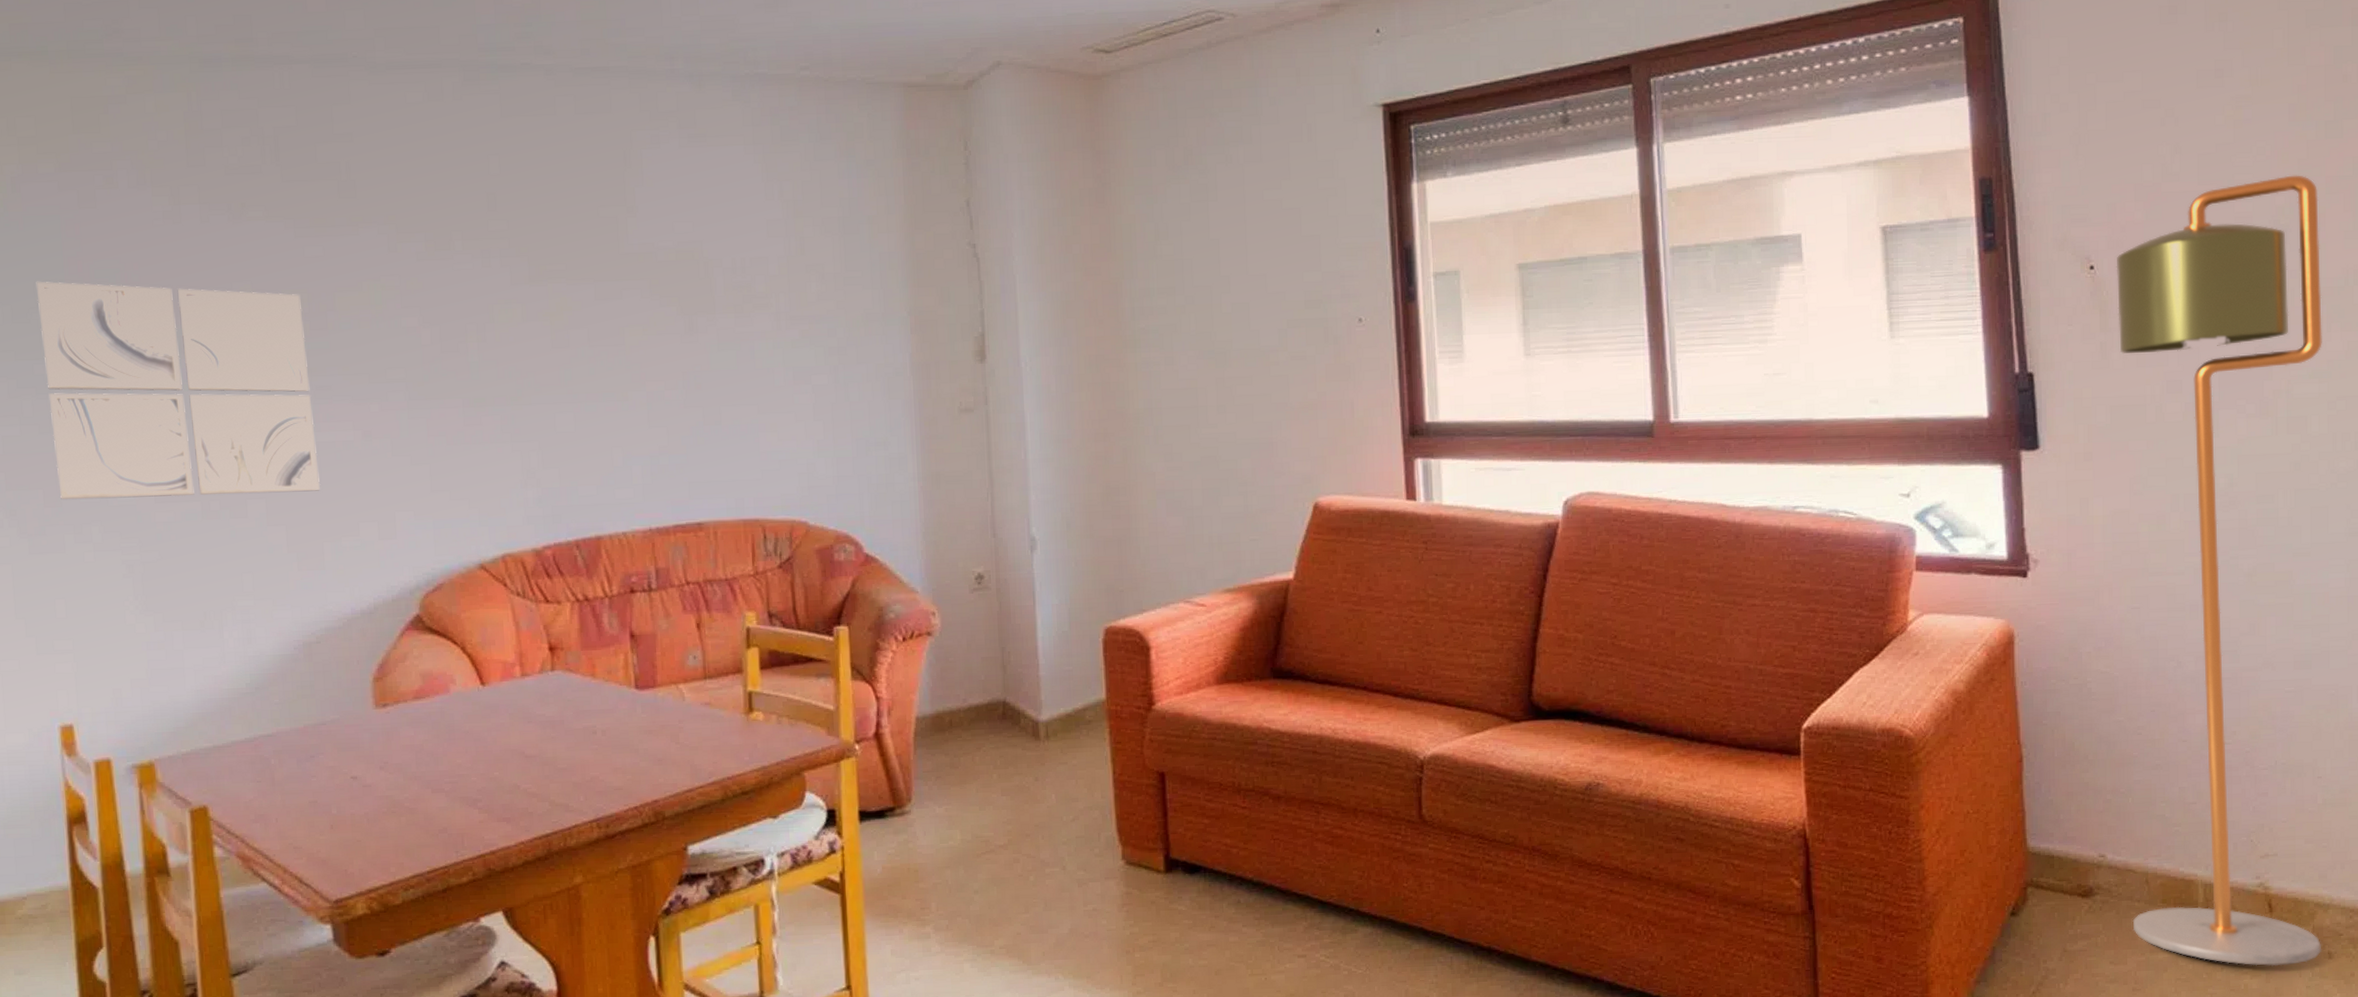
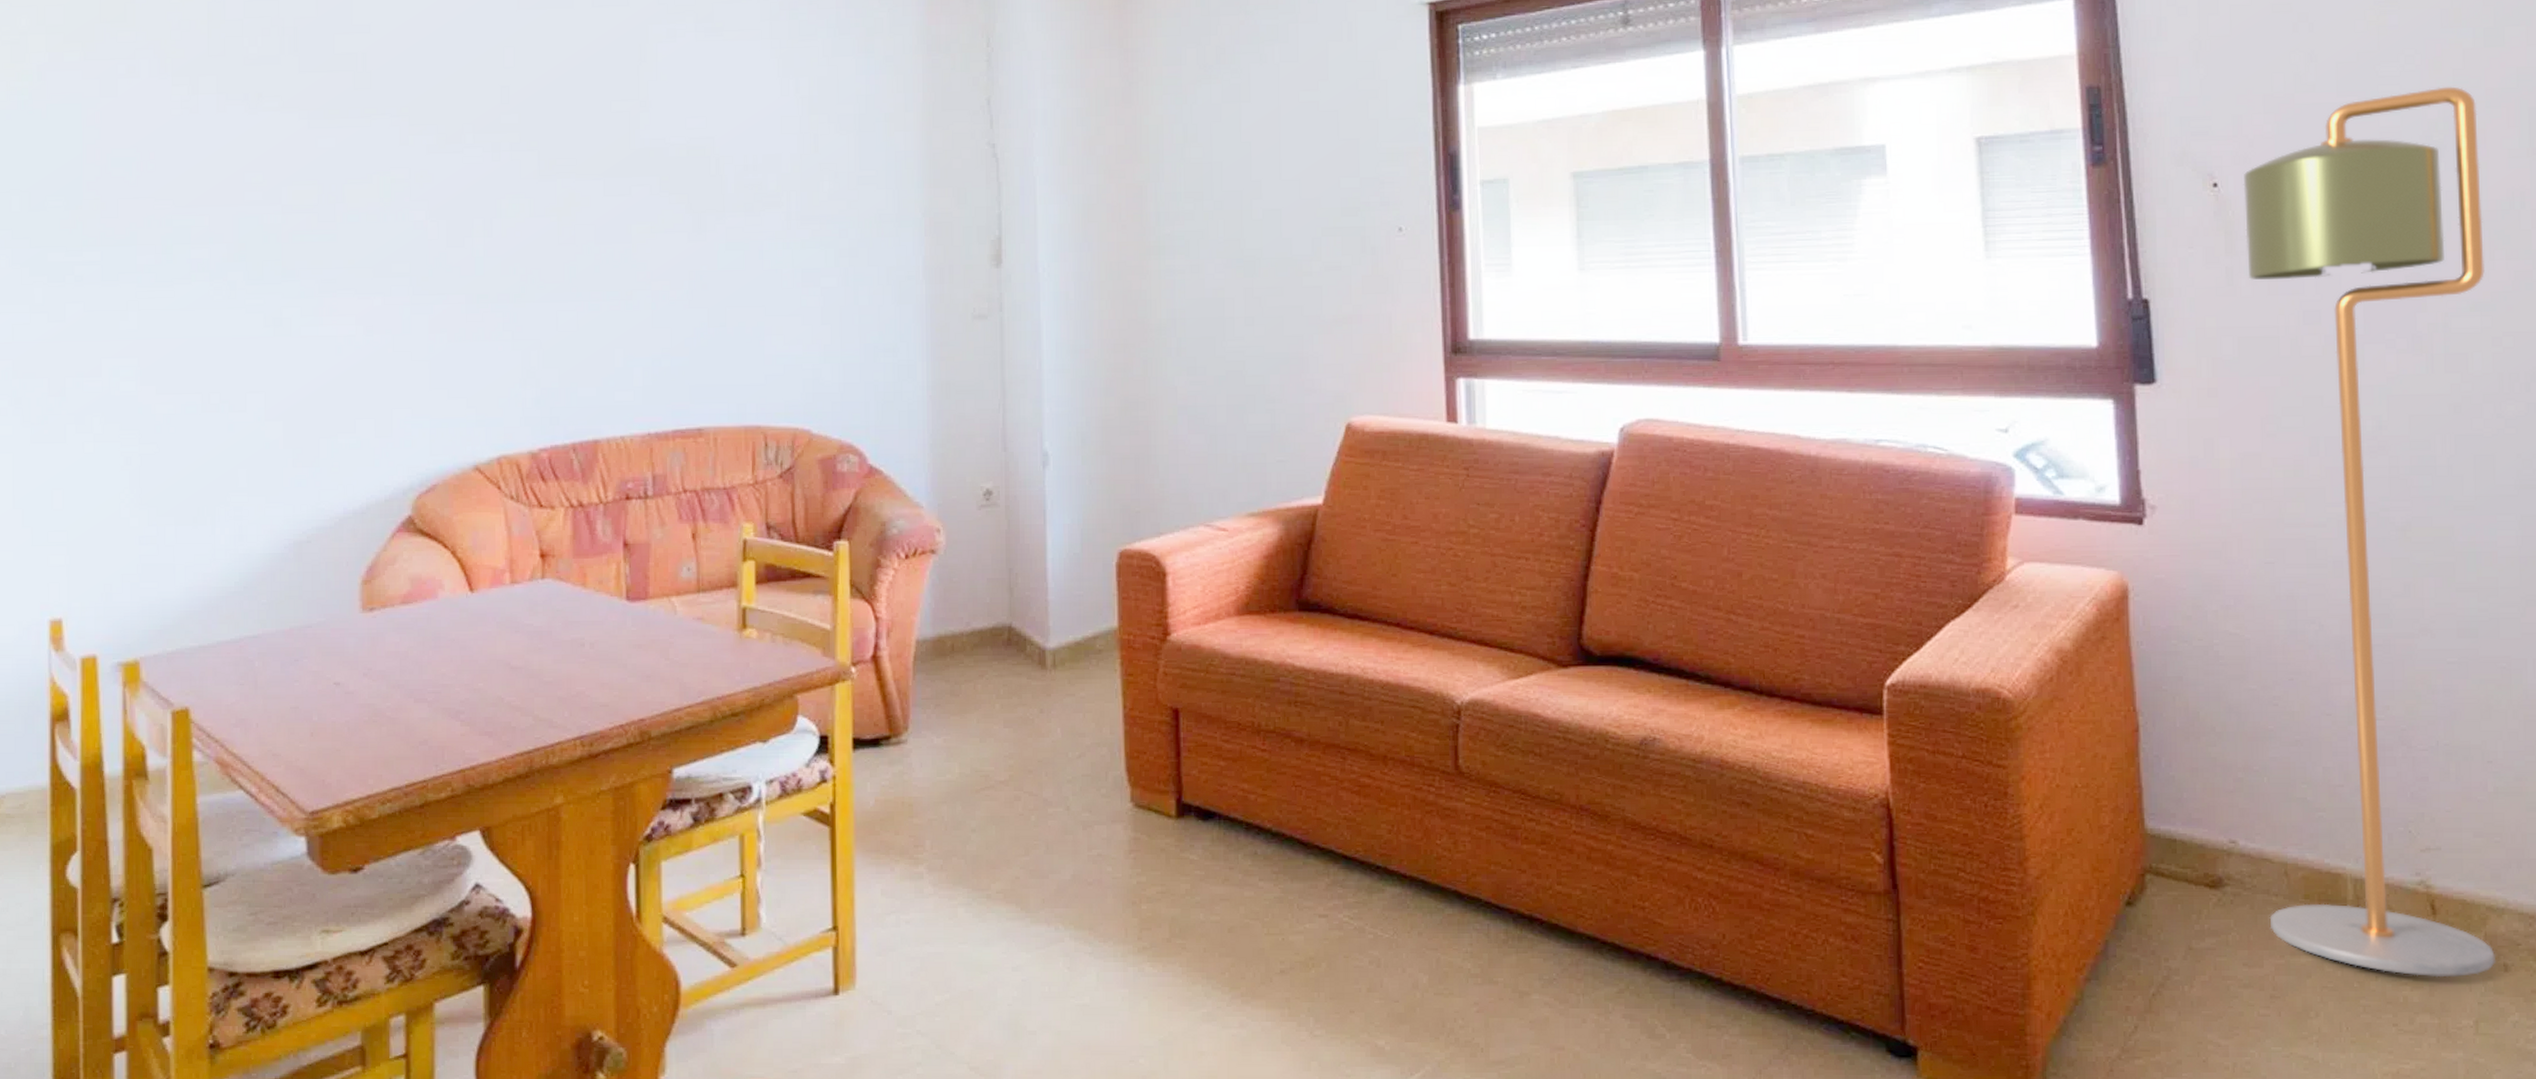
wall art: present [36,281,321,499] -> none [54,169,320,389]

